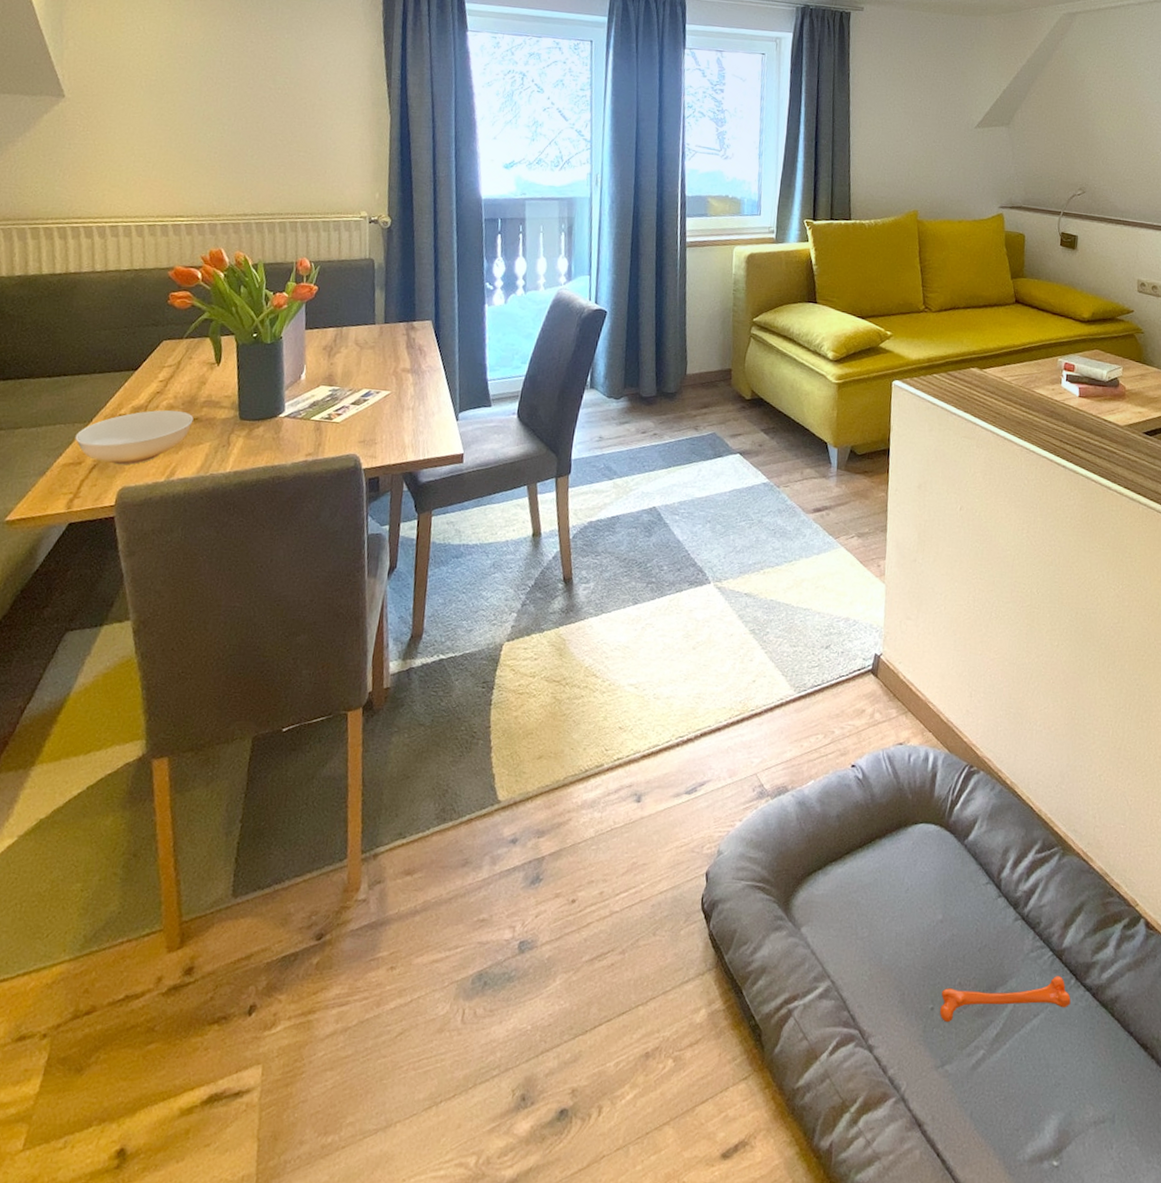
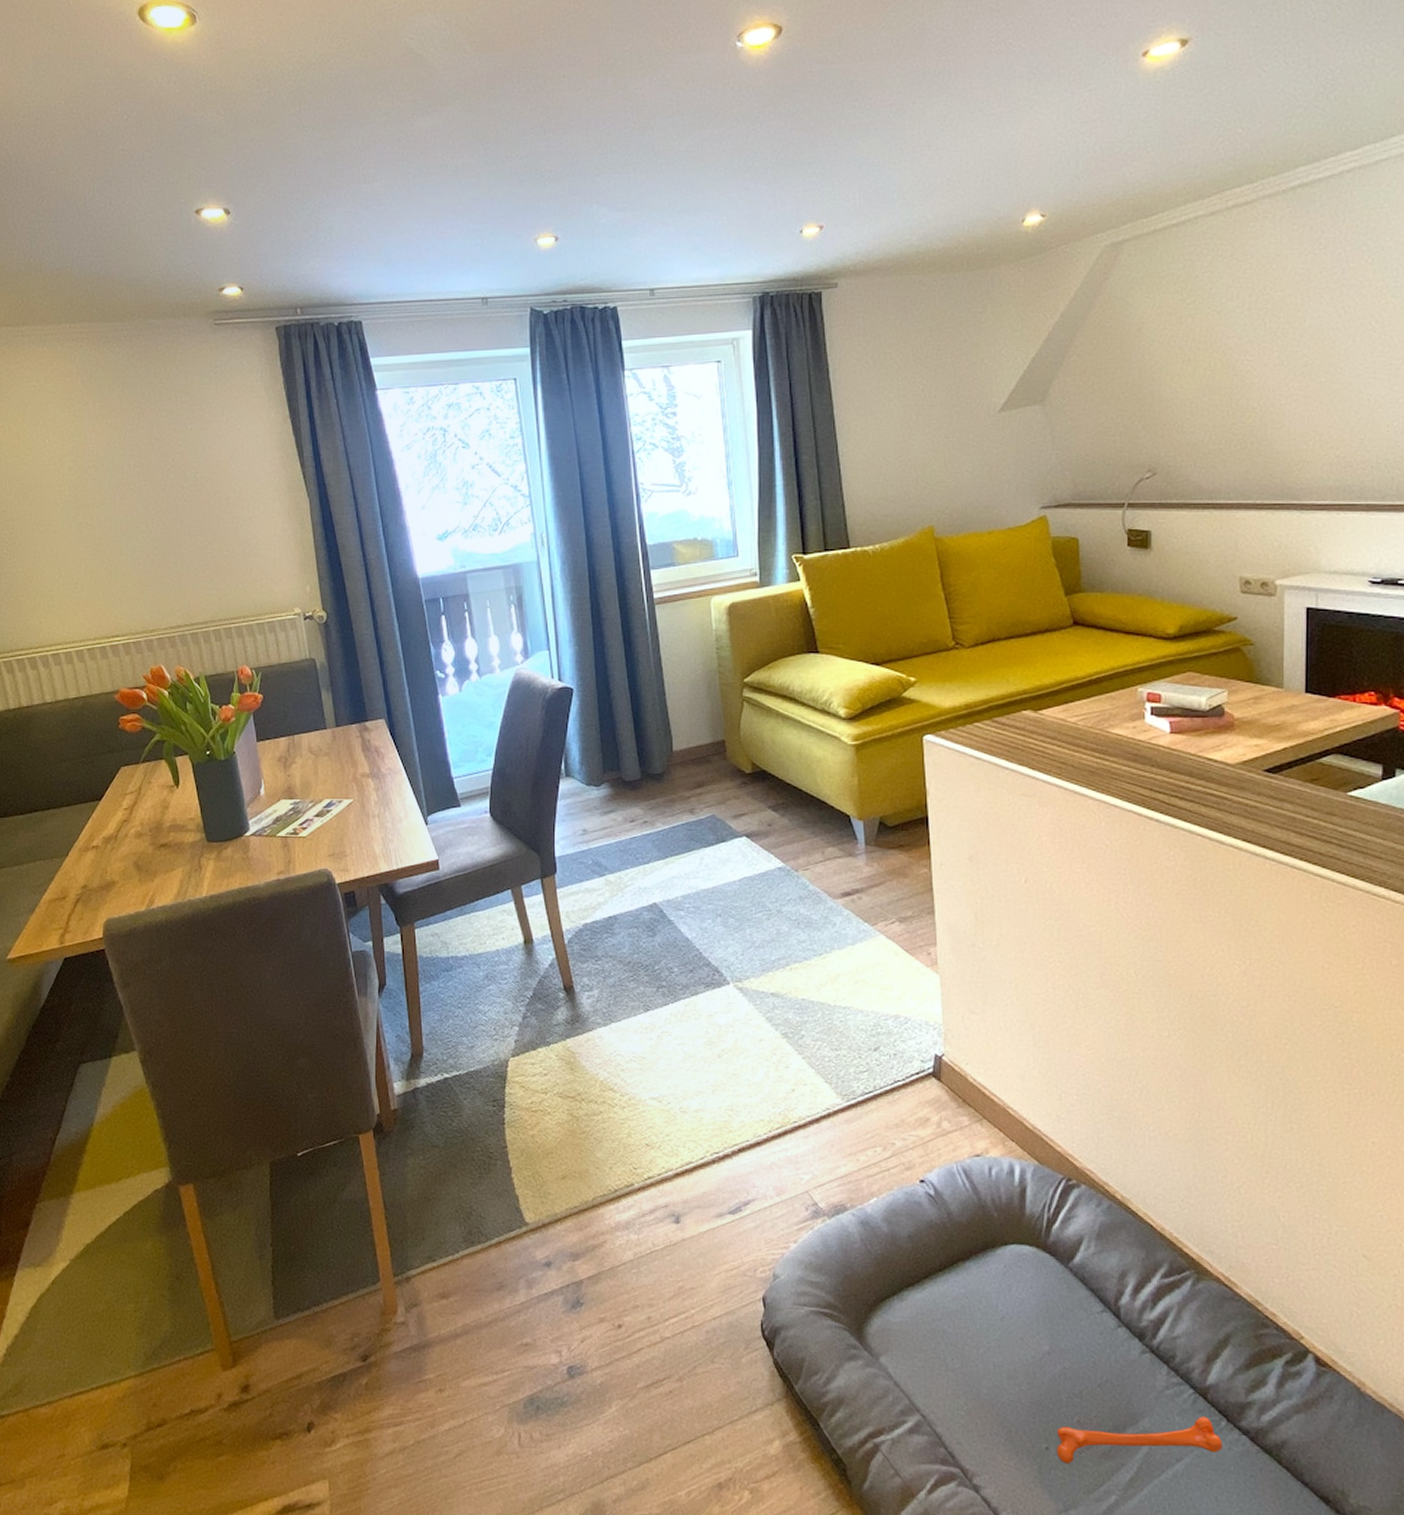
bowl: present [75,410,194,465] -> none [55,837,163,897]

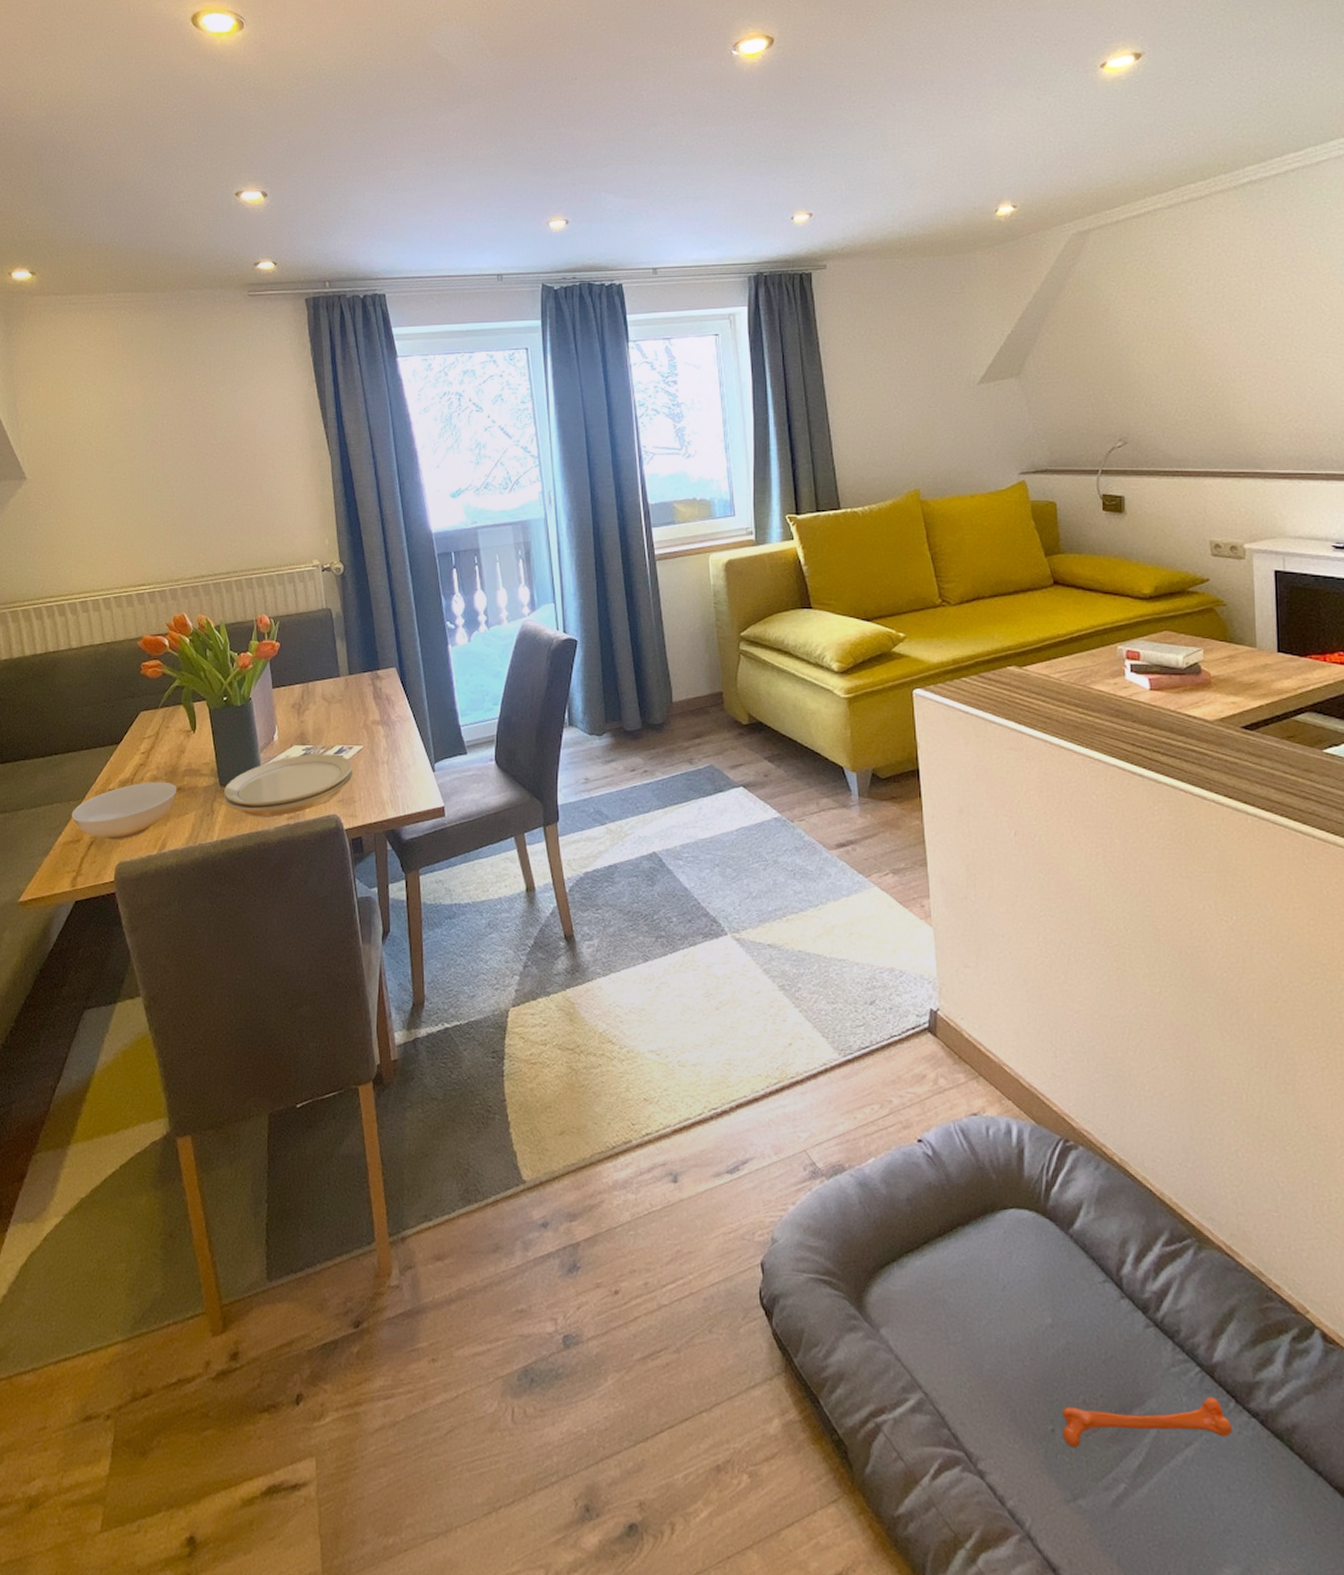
bowl: none [55,837,163,897] -> present [71,781,177,840]
plate: none [211,807,344,872] -> present [224,753,353,817]

